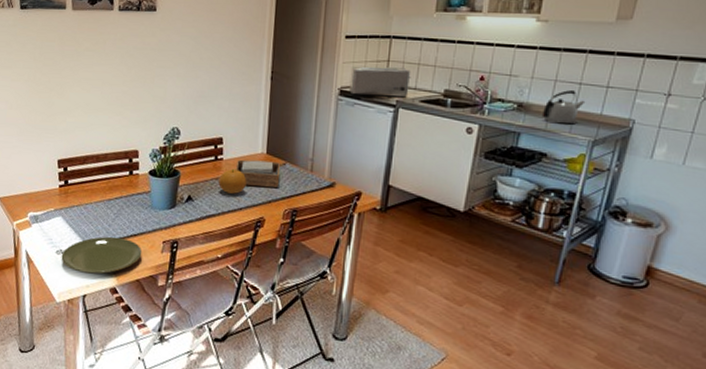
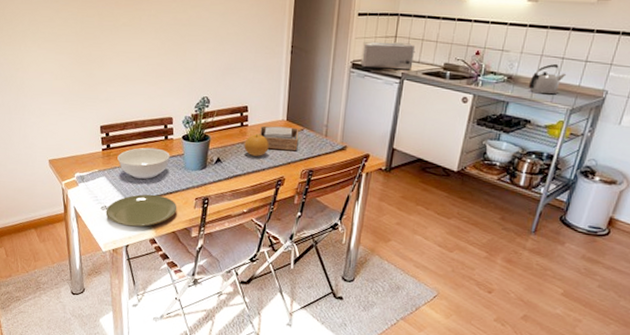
bowl: none [76,183,135,220] -> present [117,147,170,180]

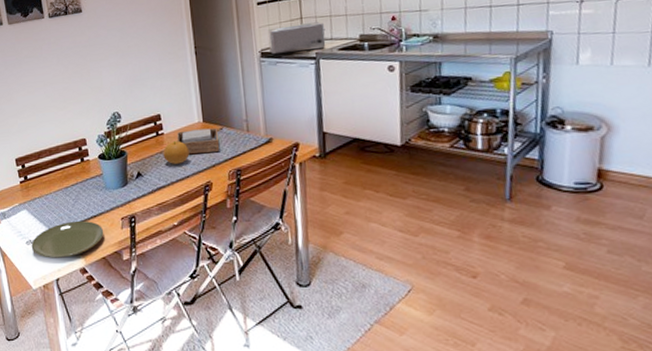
bowl: present [117,147,170,180] -> none [36,172,89,207]
kettle: present [528,64,567,95] -> none [458,14,500,49]

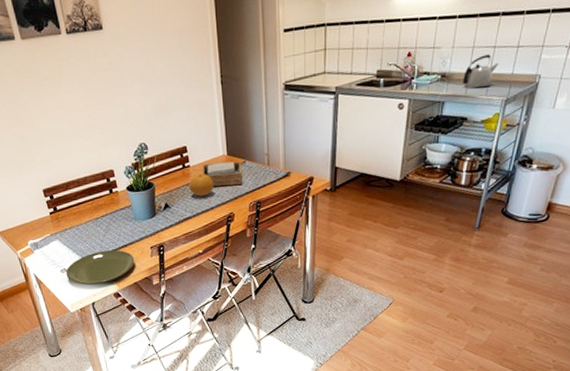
toaster: present [267,22,326,56] -> none [292,54,347,89]
kettle: none [458,14,500,49] -> present [462,55,499,89]

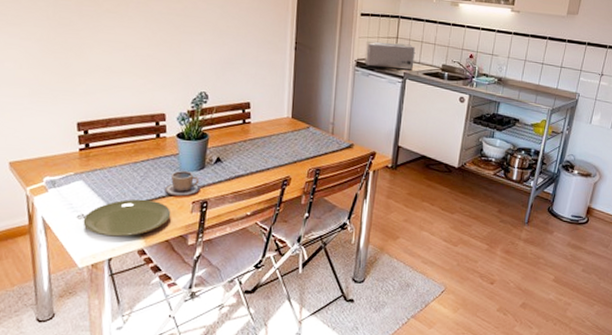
cup: none [125,219,155,244] -> present [165,170,201,197]
fruit: present [189,173,214,196] -> none [246,131,274,155]
napkin holder: present [201,161,243,187] -> none [261,123,305,150]
toaster: none [292,54,347,89] -> present [364,40,416,71]
kettle: present [462,55,499,89] -> none [515,69,546,96]

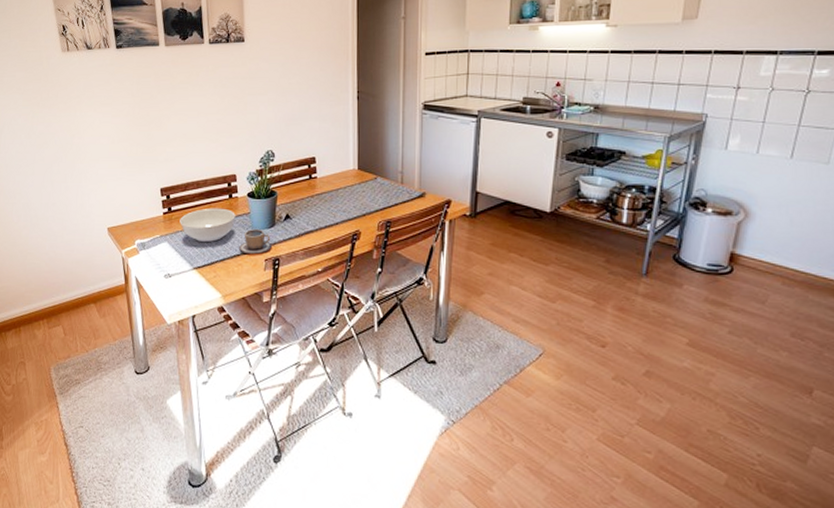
plate: present [83,199,171,237] -> none [169,258,246,295]
bowl: none [98,146,163,183] -> present [180,208,235,243]
toaster: present [364,40,416,71] -> none [432,79,490,109]

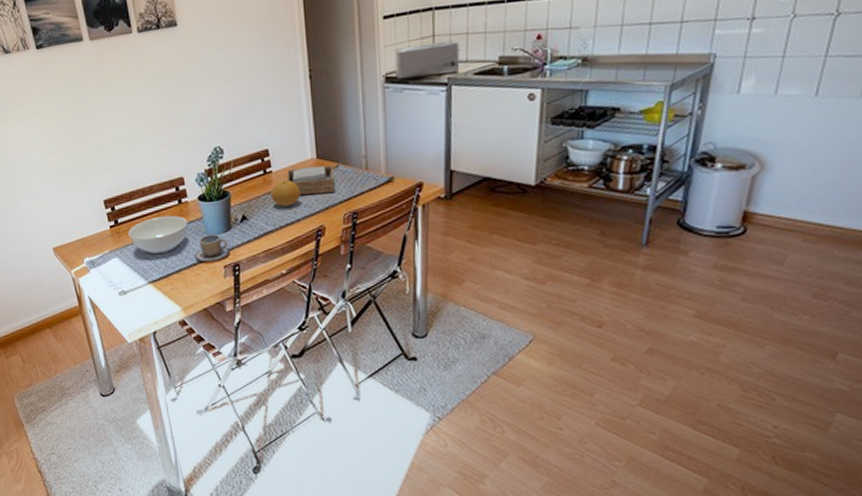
fruit: none [314,185,341,210] -> present [271,179,301,207]
napkin holder: none [328,176,373,202] -> present [285,165,335,196]
toaster: none [432,79,490,109] -> present [394,40,461,81]

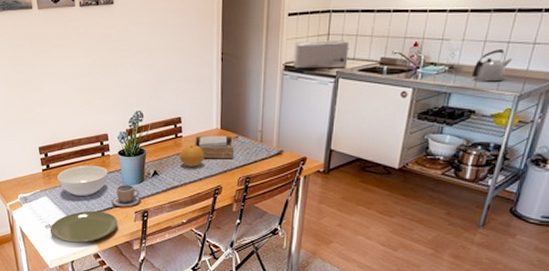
plate: none [124,269,205,310] -> present [50,210,118,243]
kettle: none [610,33,658,74] -> present [471,49,513,82]

